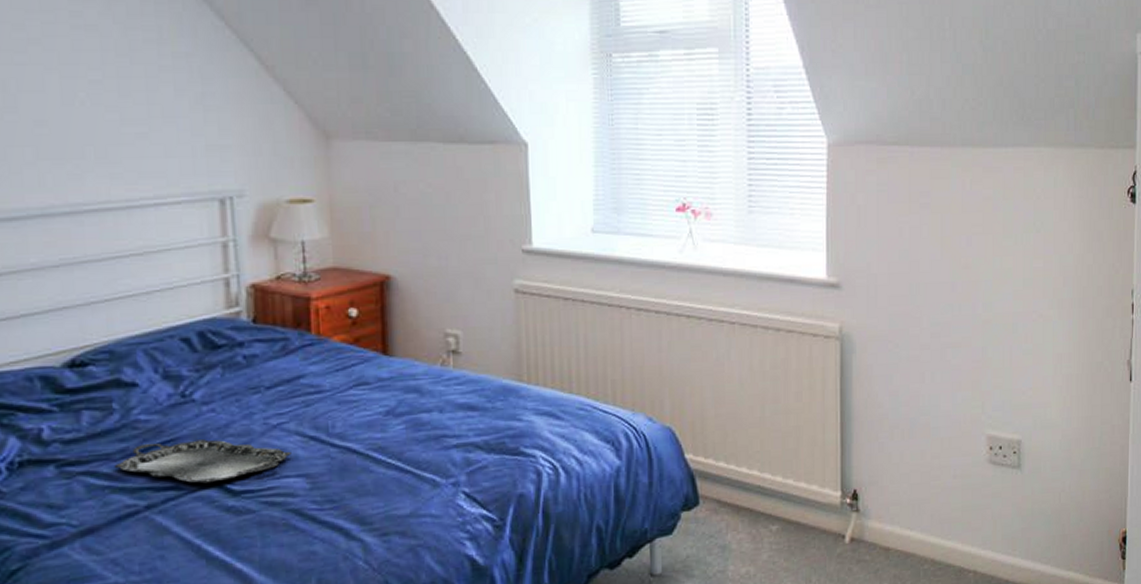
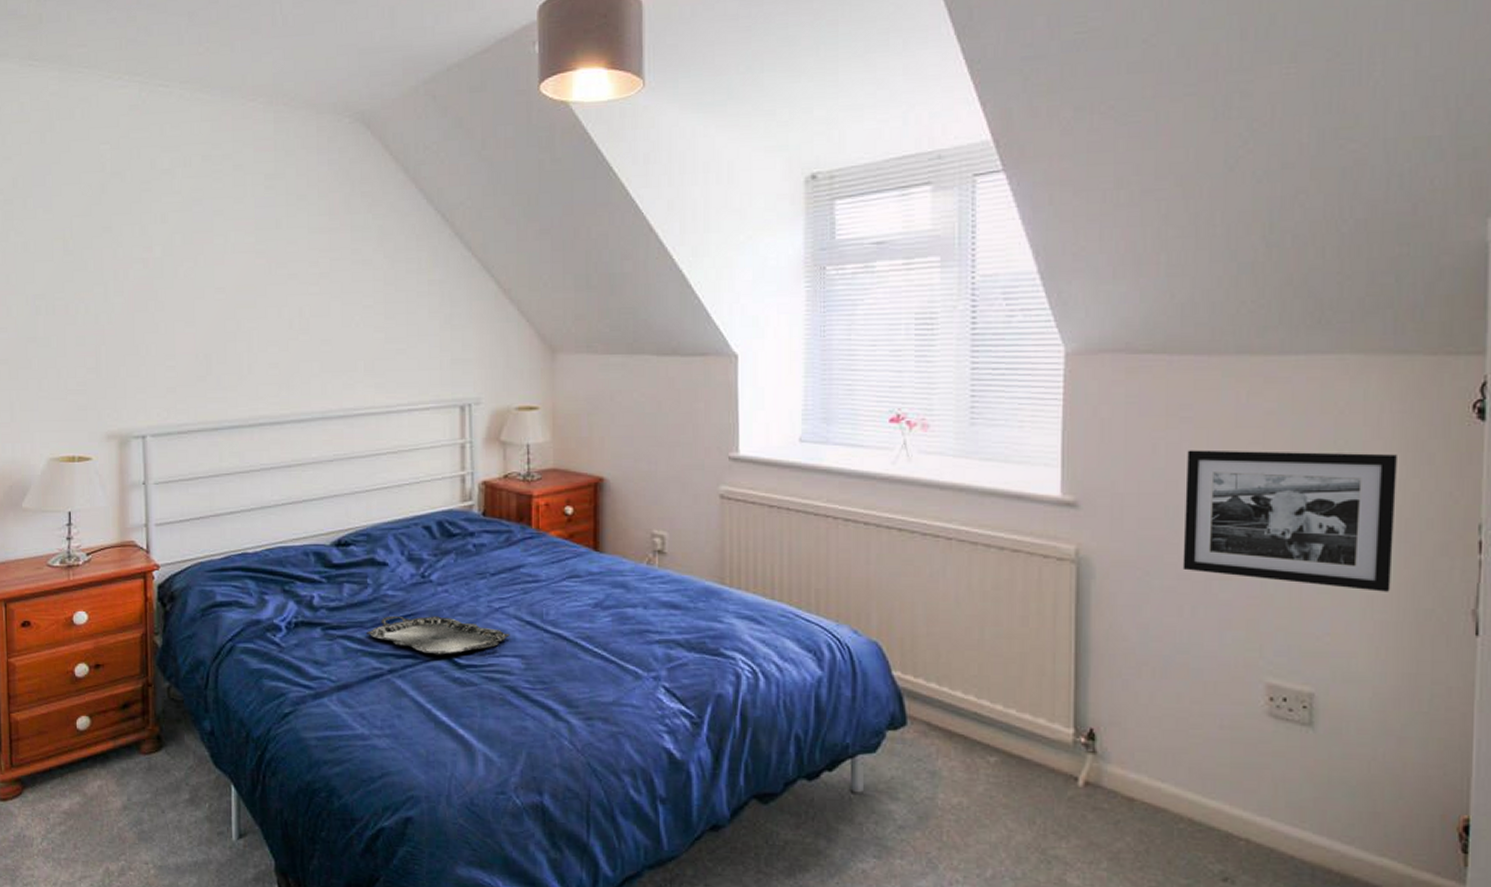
picture frame: none [924,232,1077,350] -> present [1182,450,1397,592]

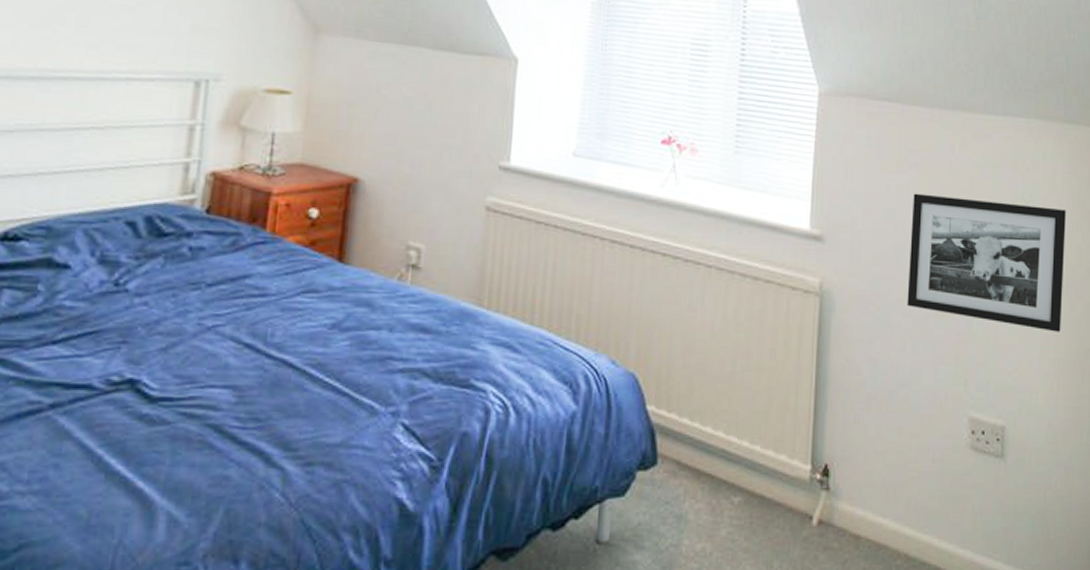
serving tray: present [365,615,510,655] -> none [24,333,222,385]

